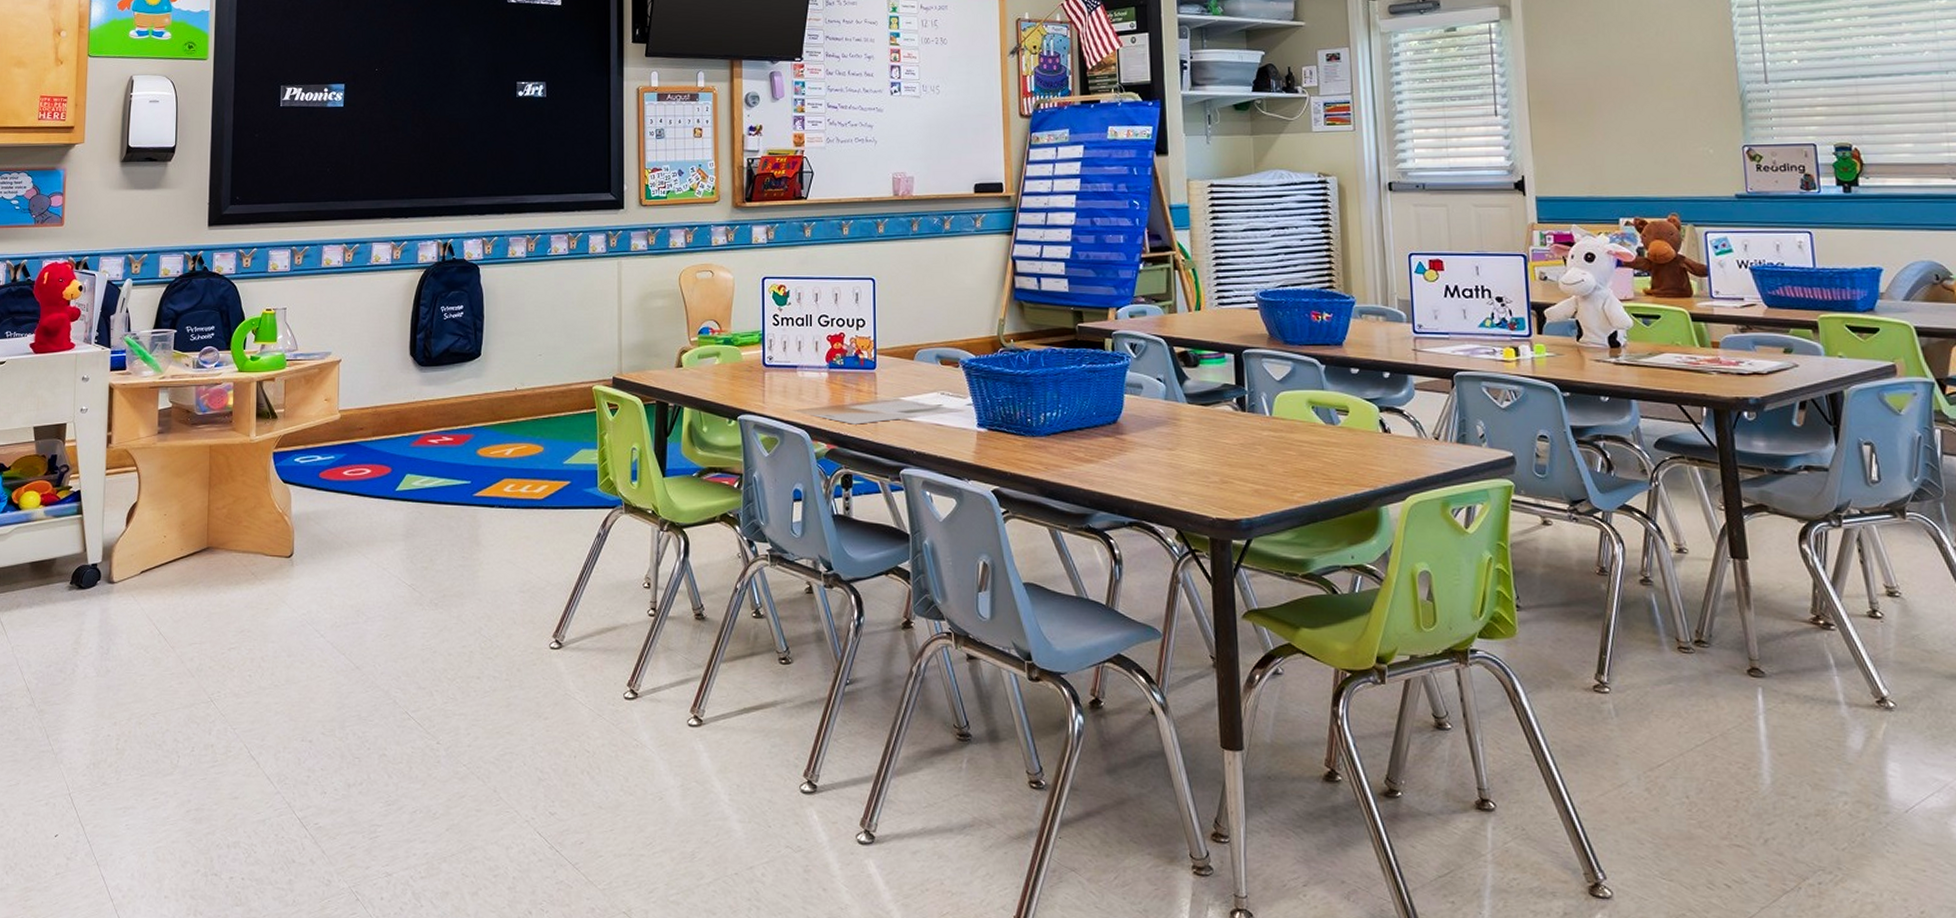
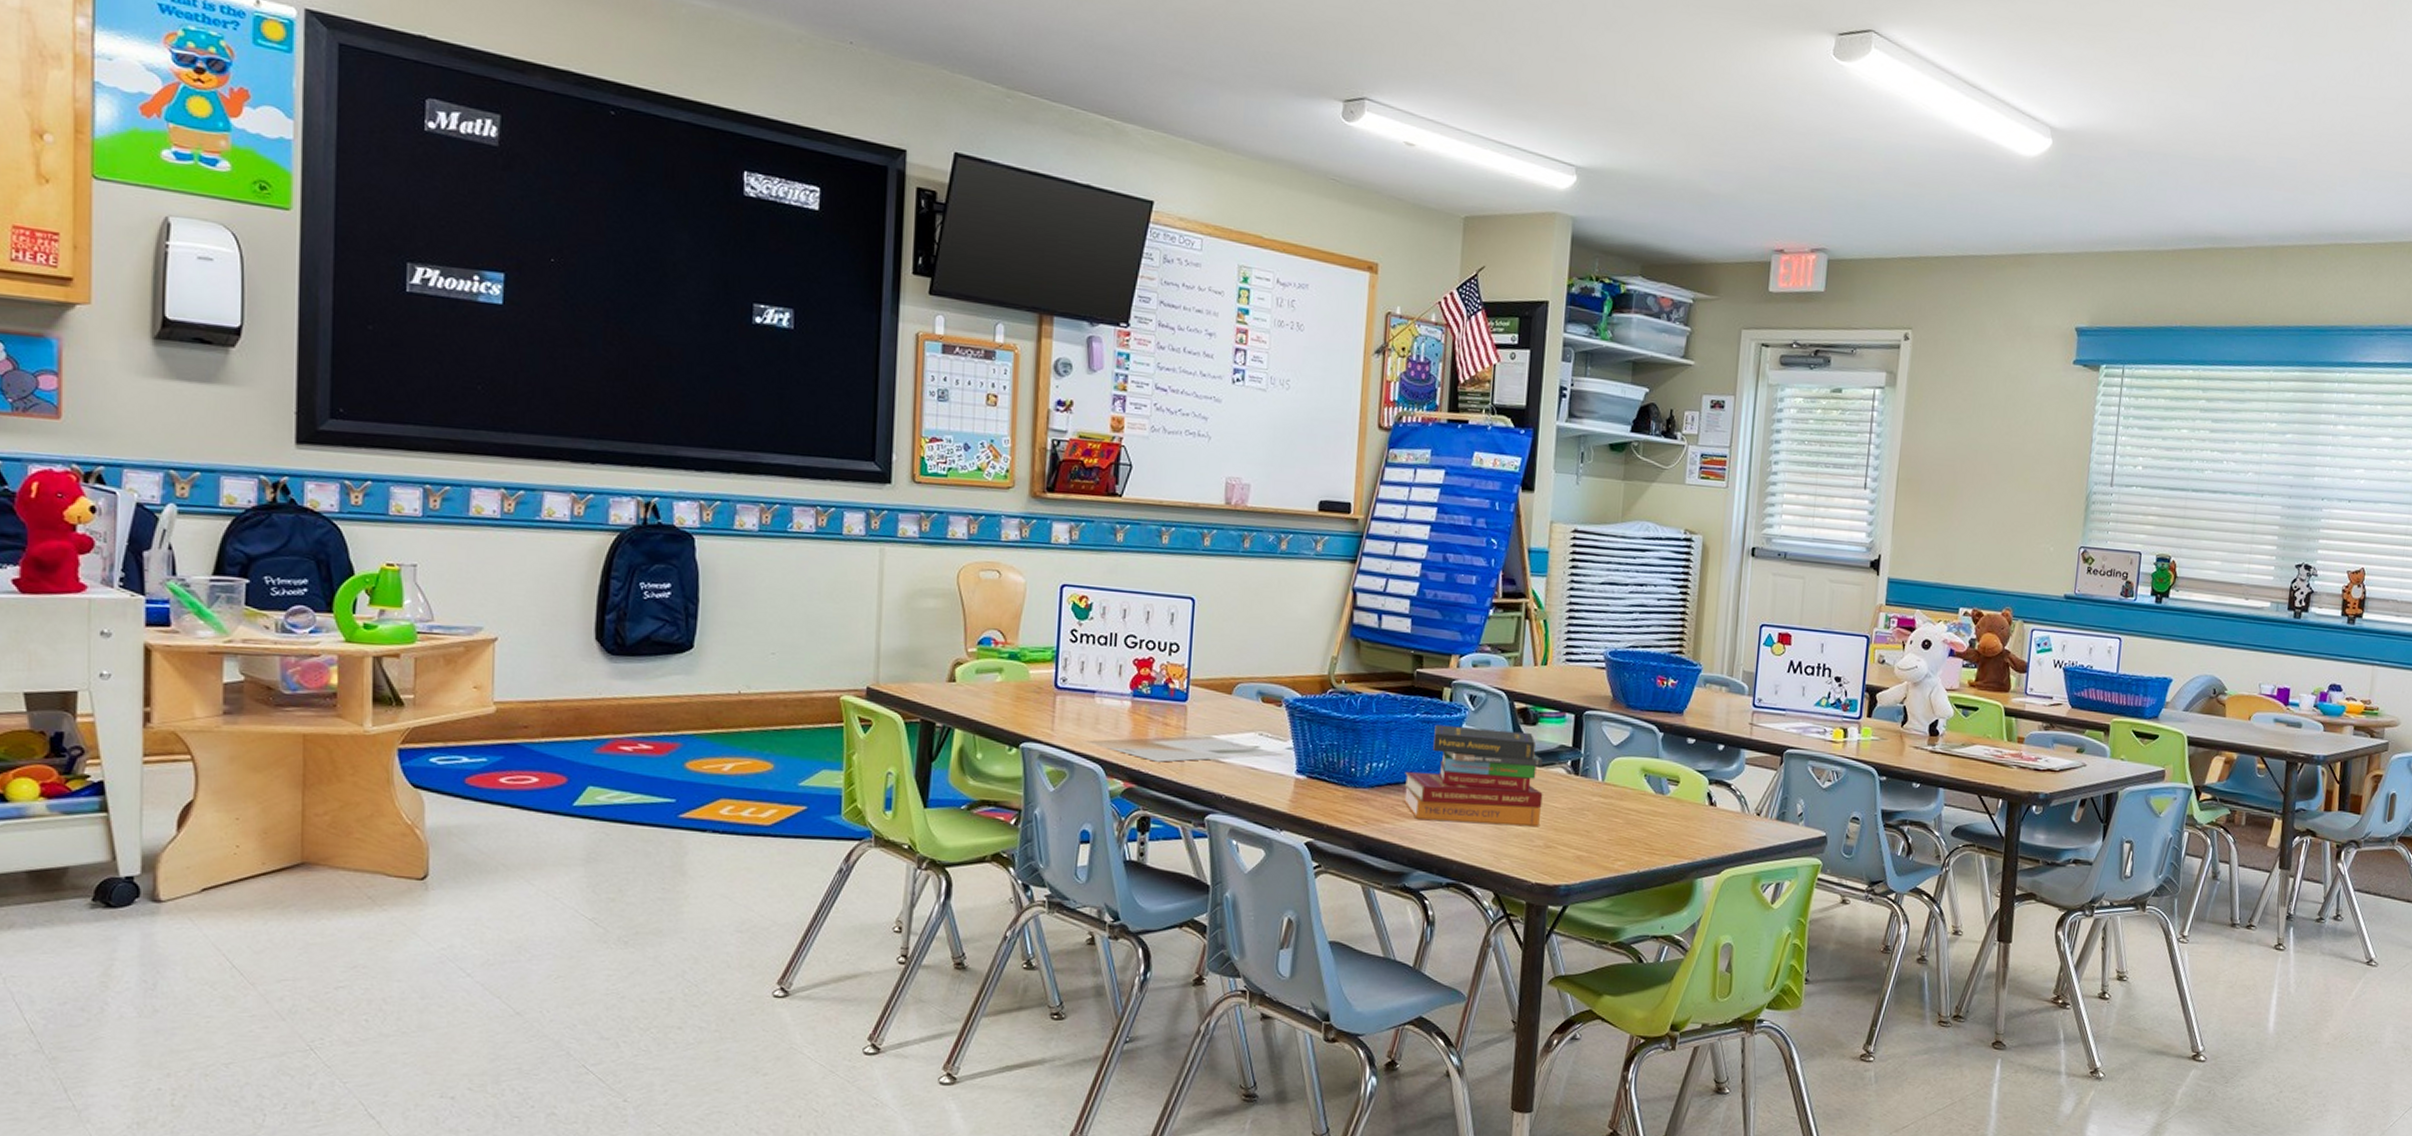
books: none [1077,373,1213,463] -> present [1403,724,1543,826]

